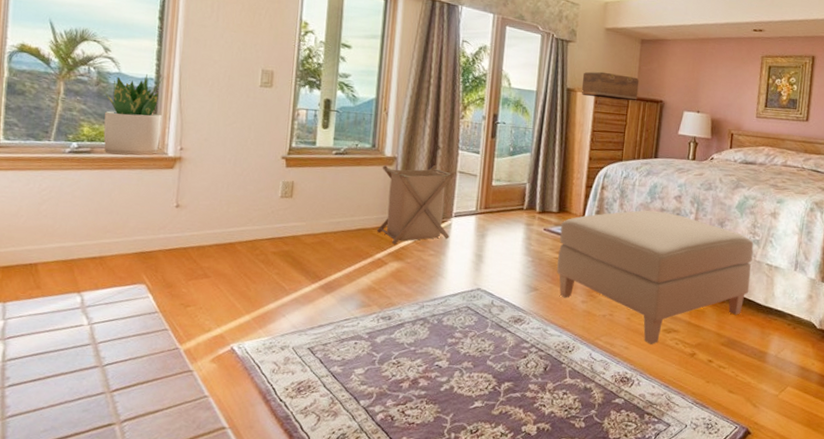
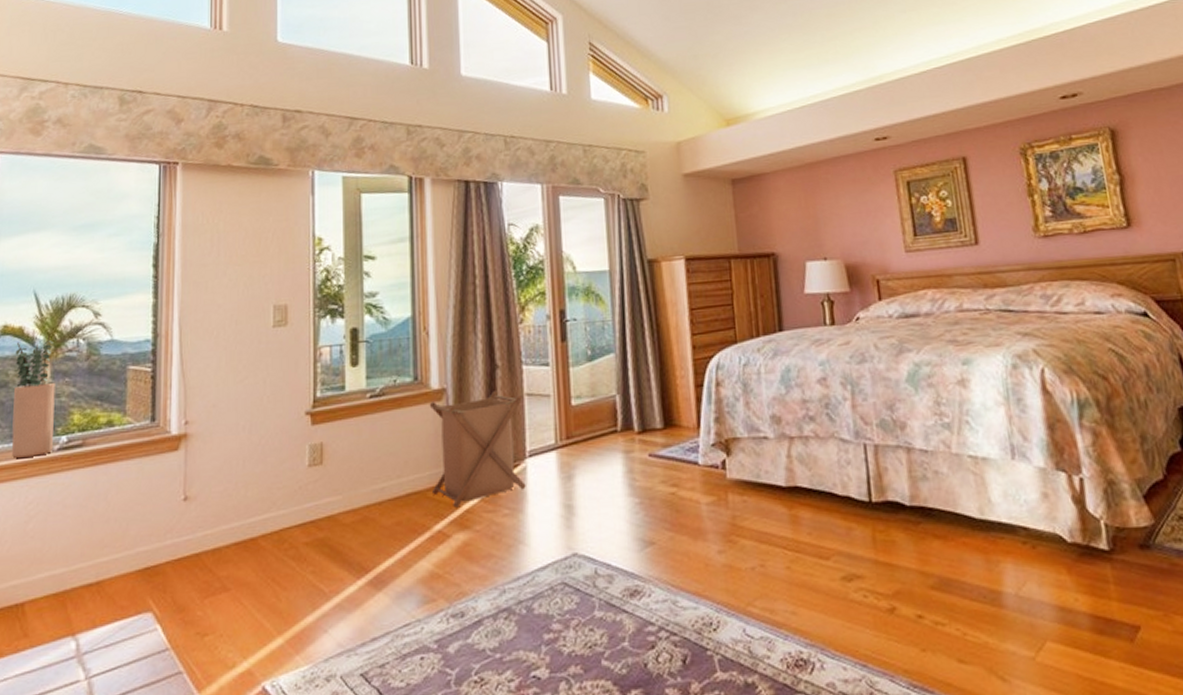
vase: none [27,59,68,155] -> present [11,335,56,459]
planter: present [103,73,164,156] -> none [94,334,162,444]
ottoman: present [557,210,754,345] -> none [671,403,953,603]
decorative box: present [581,71,640,101] -> none [664,229,742,266]

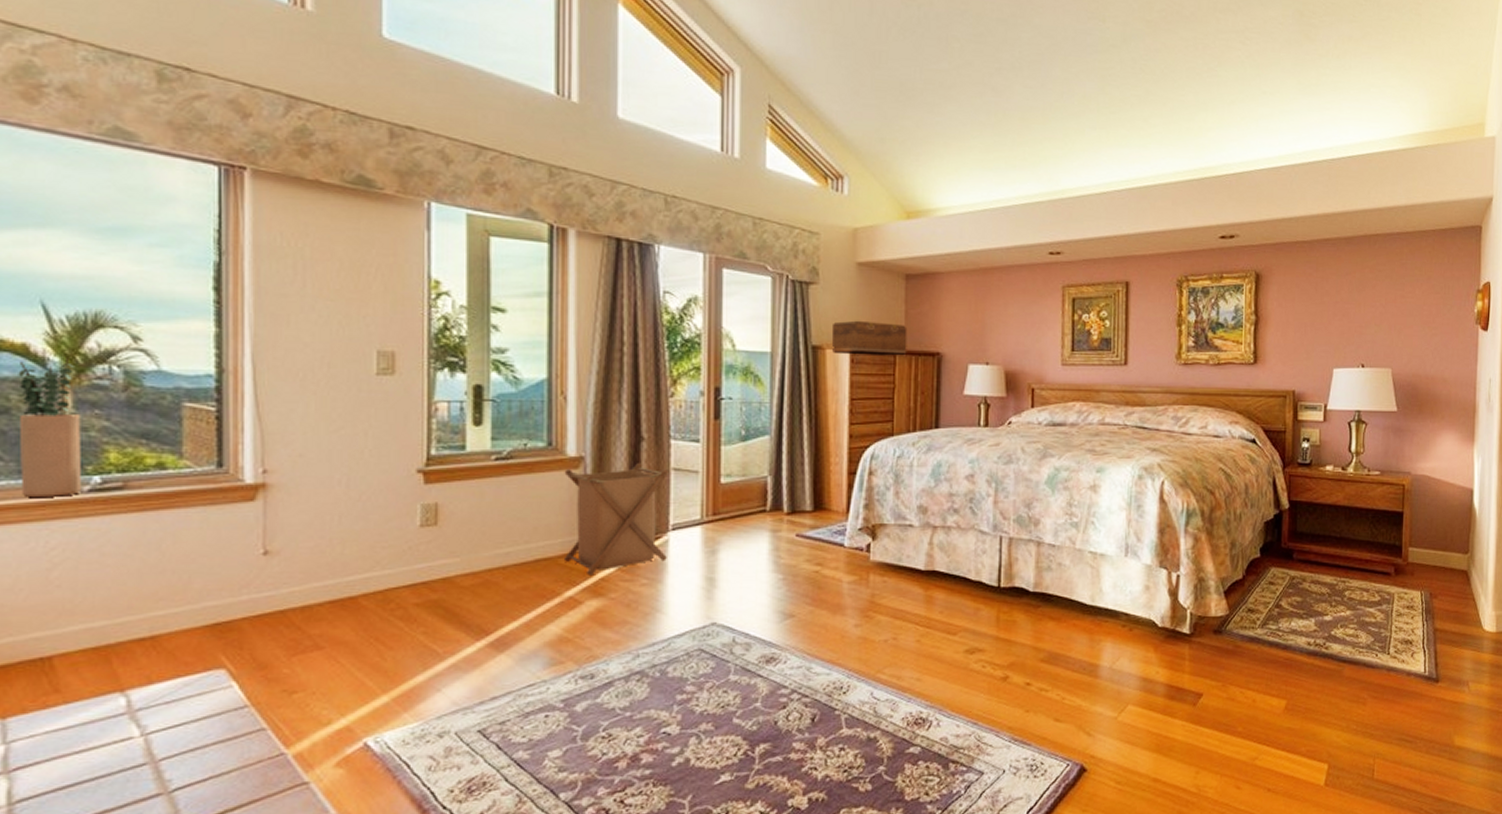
decorative box: none [664,229,742,266] -> present [831,320,908,356]

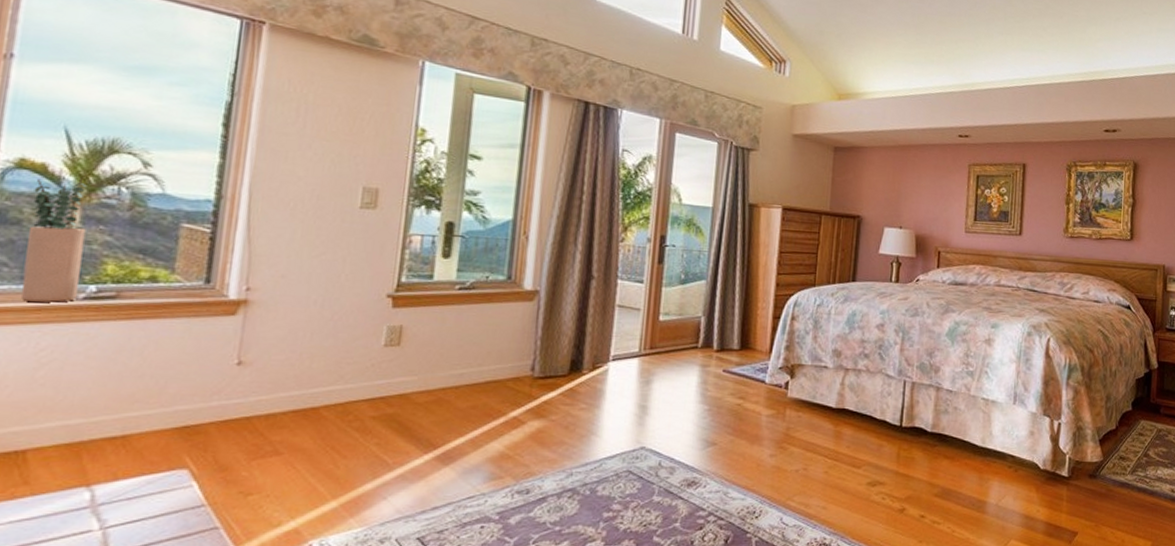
laundry basket: present [563,463,668,576] -> none [511,299,613,398]
decorative box: present [831,320,908,356] -> none [765,183,833,217]

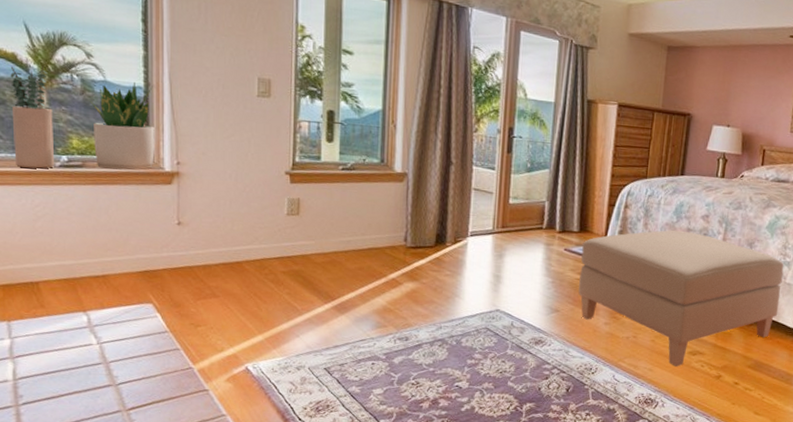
planter: none [136,194,227,300] -> present [89,81,155,171]
ottoman: none [739,342,968,501] -> present [578,230,784,367]

